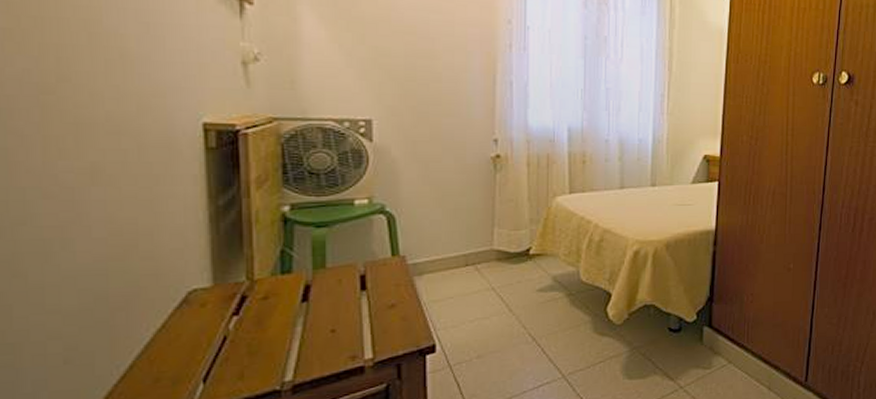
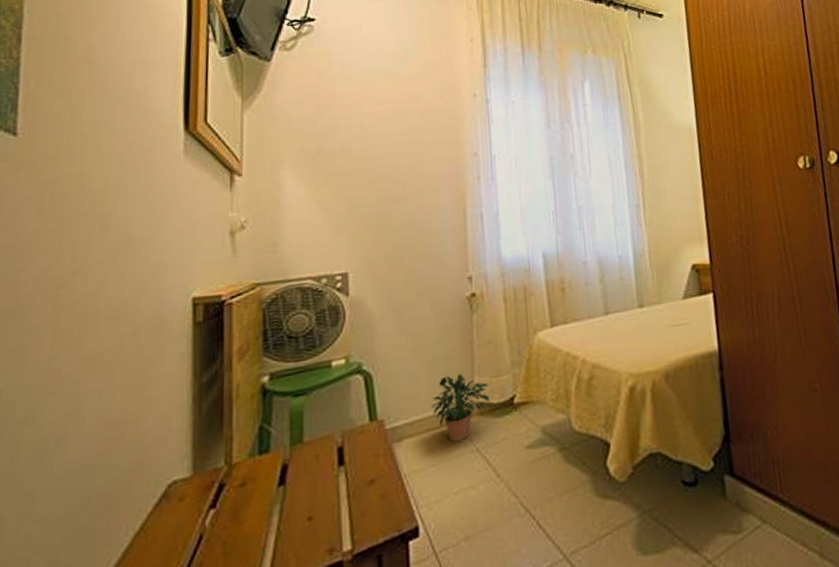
potted plant: none [452,224,508,280] -> present [431,374,490,442]

